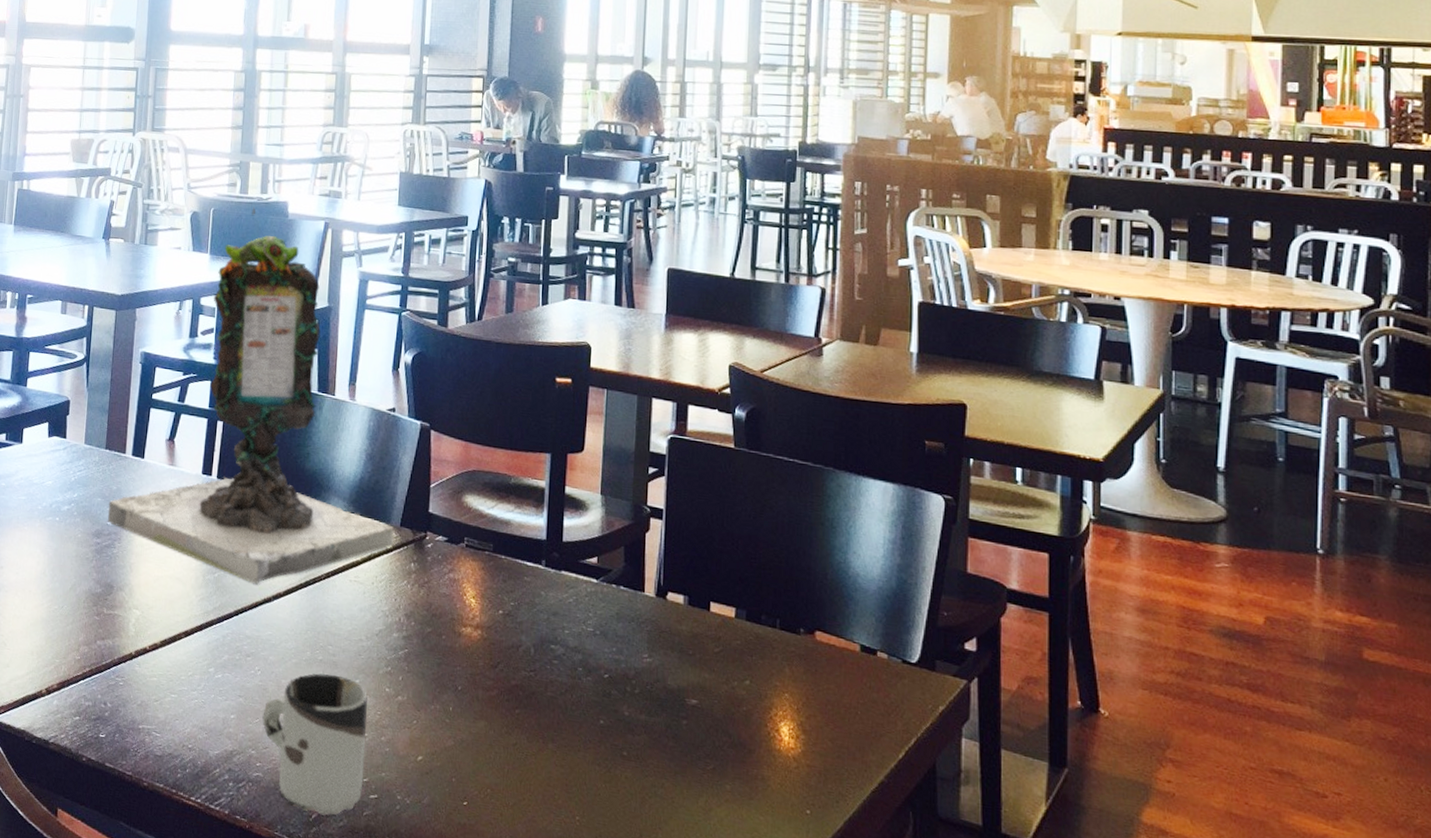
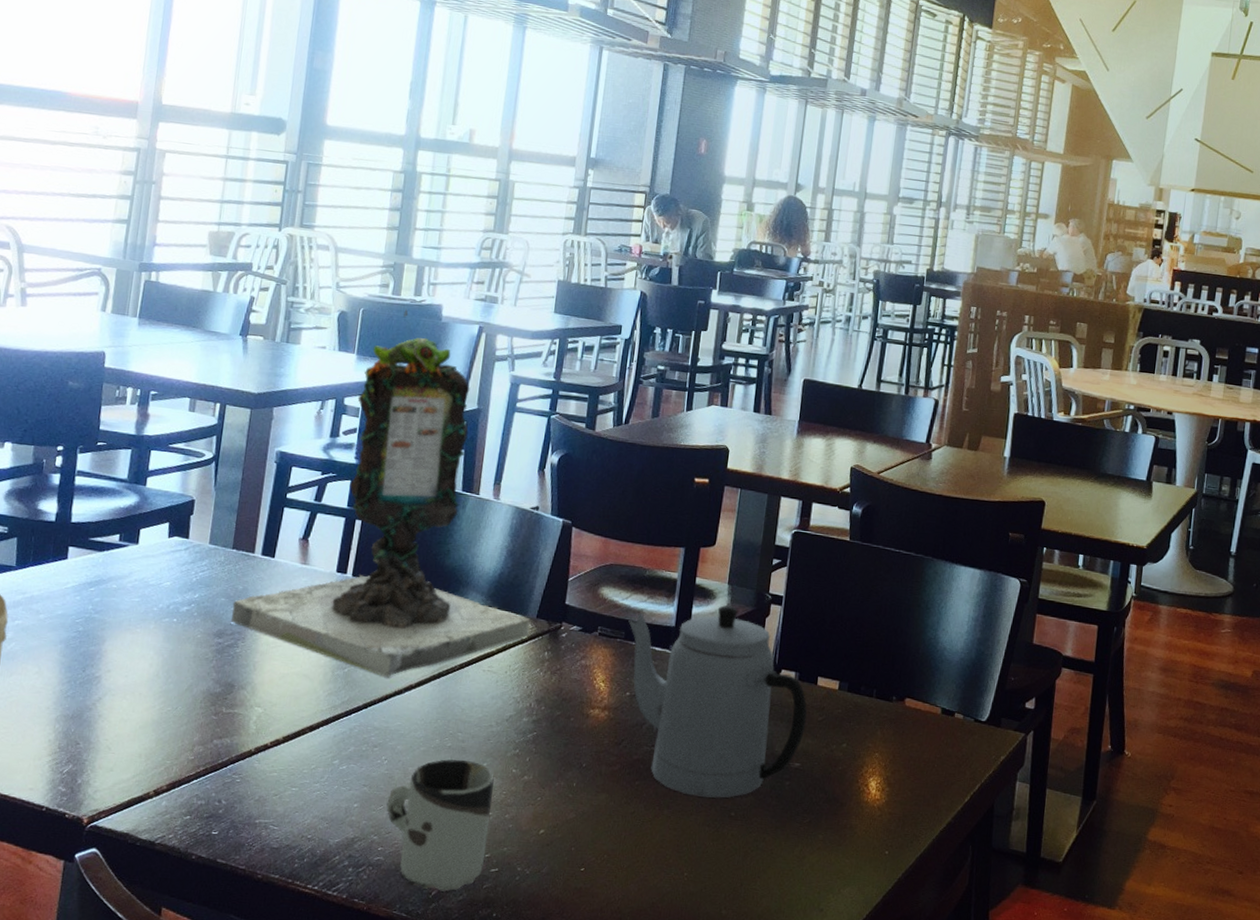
teapot: none [496,518,701,735] -> present [628,605,807,798]

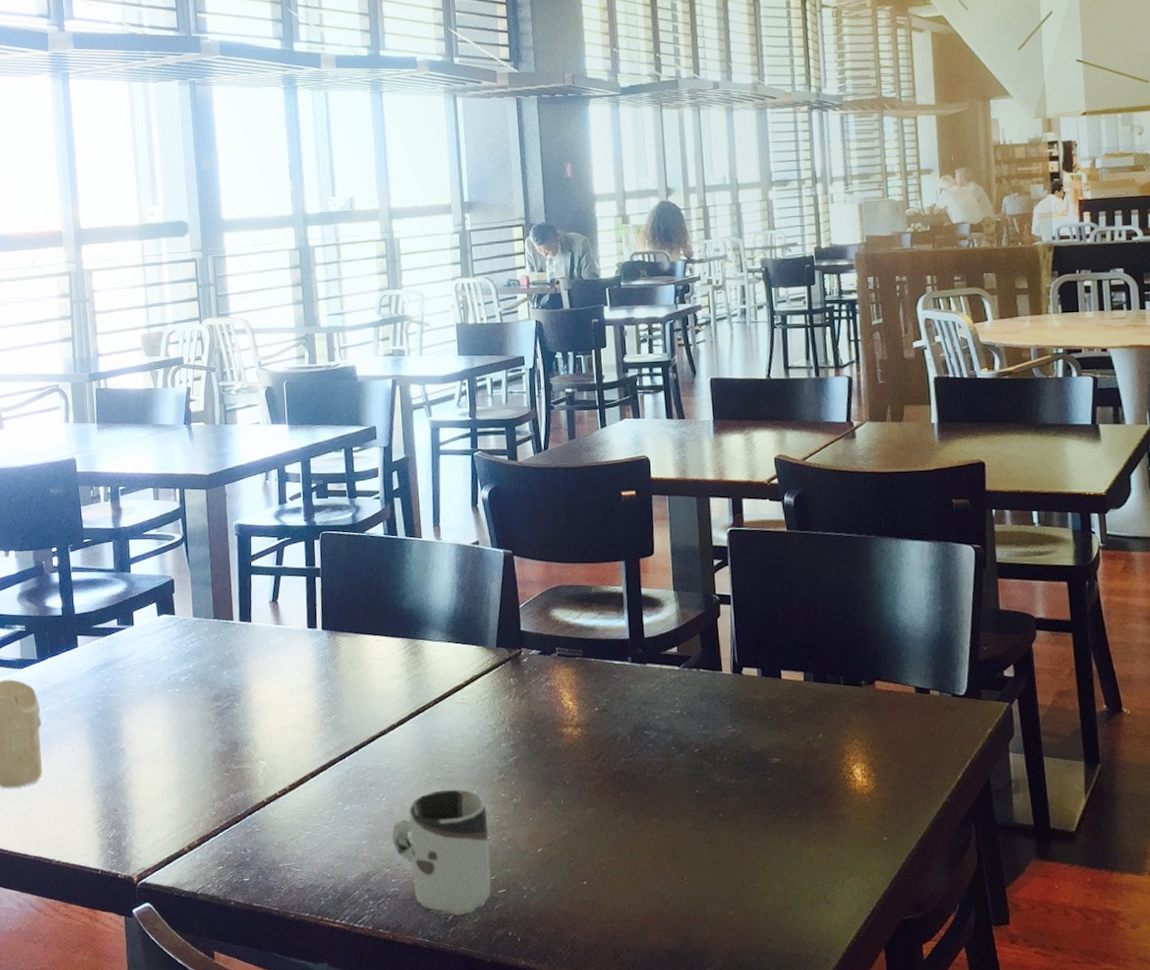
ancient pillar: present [230,308,530,678] -> none [223,374,493,720]
teapot: present [628,605,807,798] -> none [584,612,778,802]

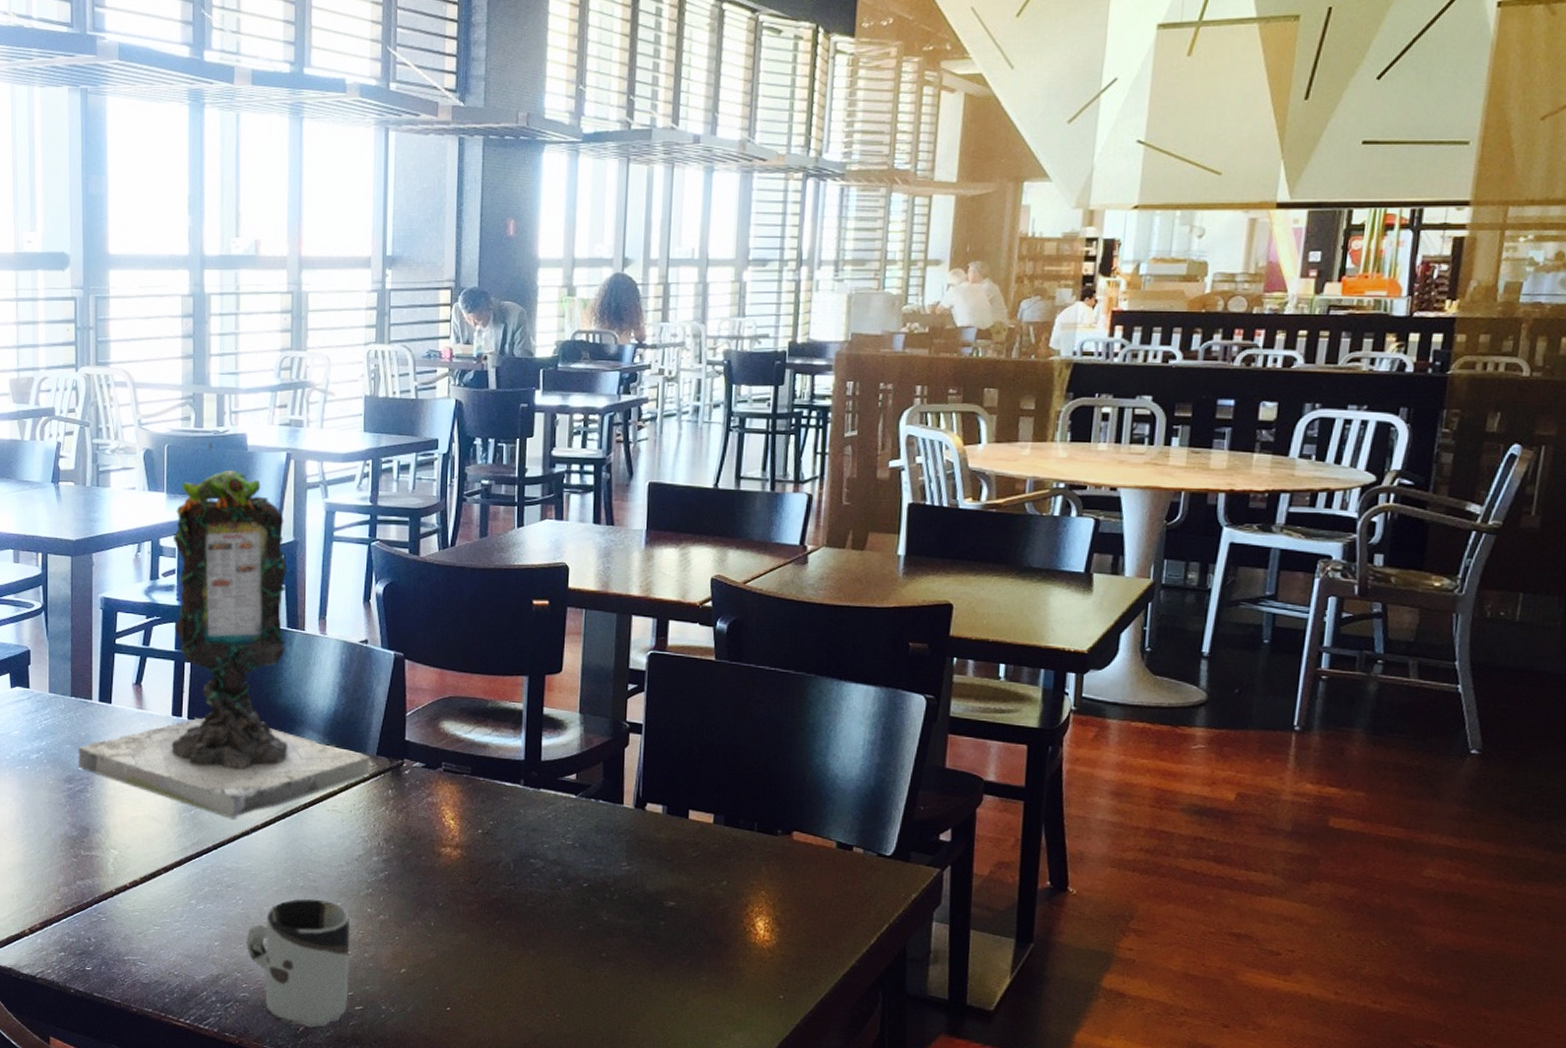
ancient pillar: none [223,374,493,720] -> present [78,441,371,819]

